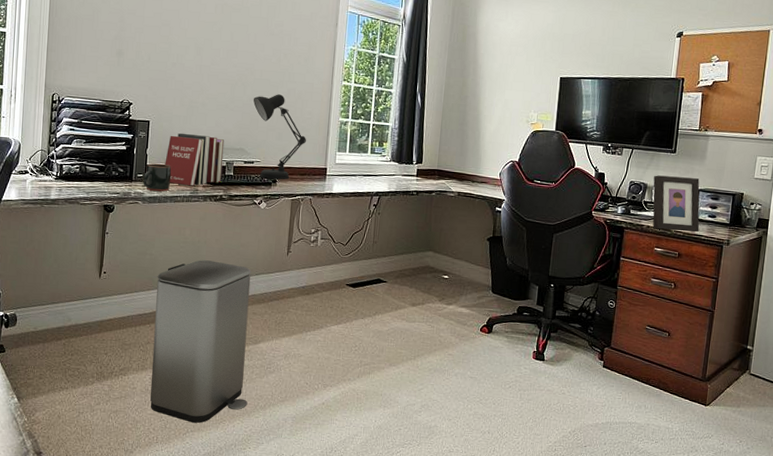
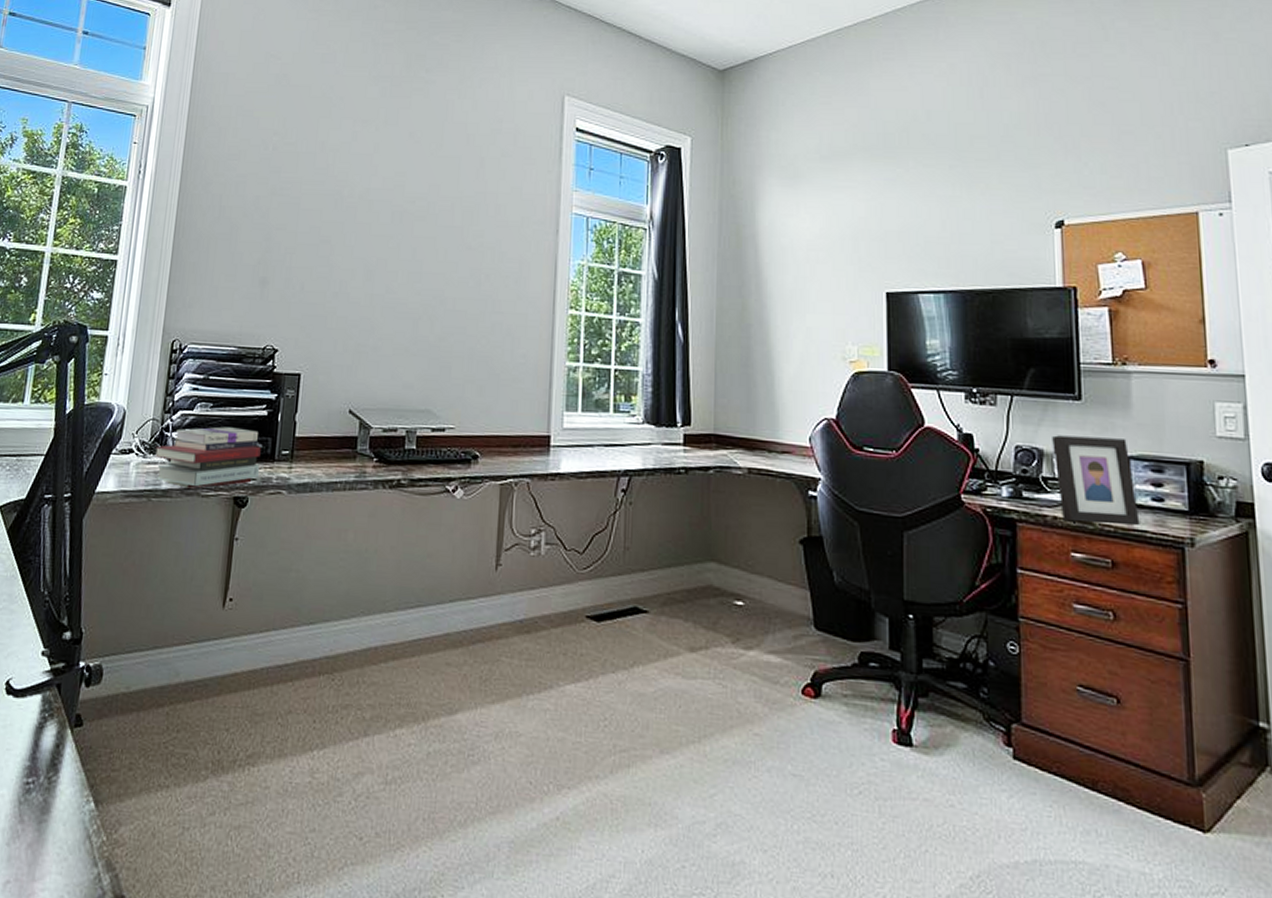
books: none [44,156,123,199] -> present [153,426,261,489]
mug: present [143,163,172,192] -> none [289,434,330,476]
pedal bin: present [149,260,251,423] -> none [289,578,443,850]
books: present [165,133,225,187] -> none [320,389,404,467]
desk lamp: present [253,94,307,180] -> none [444,330,521,455]

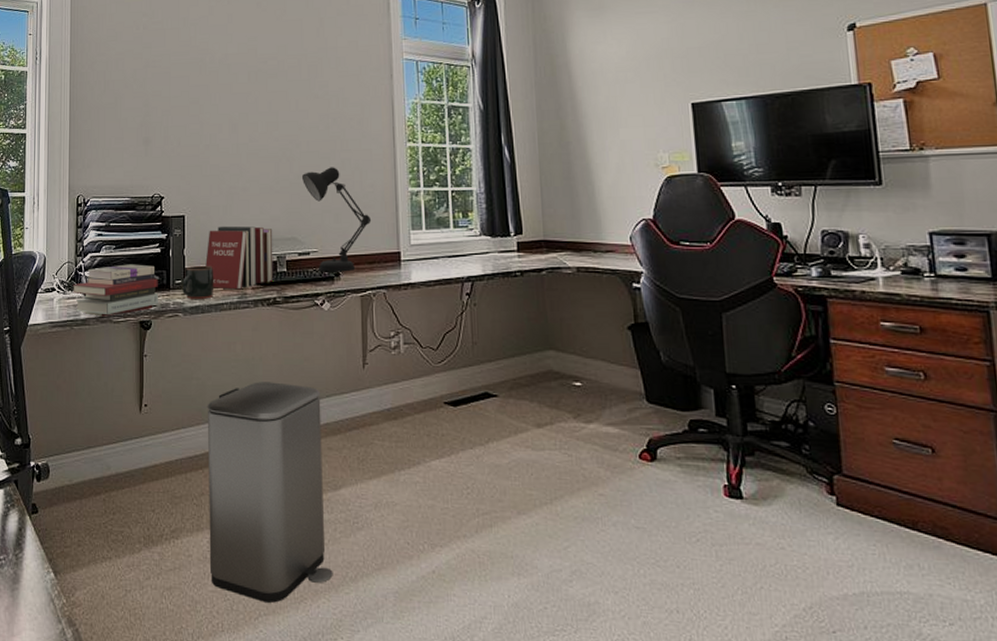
mug: none [289,434,330,476] -> present [182,265,214,299]
pedal bin: none [289,578,443,850] -> present [207,382,333,603]
books: none [320,389,404,467] -> present [205,226,274,290]
desk lamp: none [444,330,521,455] -> present [302,167,372,272]
picture frame: present [1052,435,1140,527] -> none [856,217,945,295]

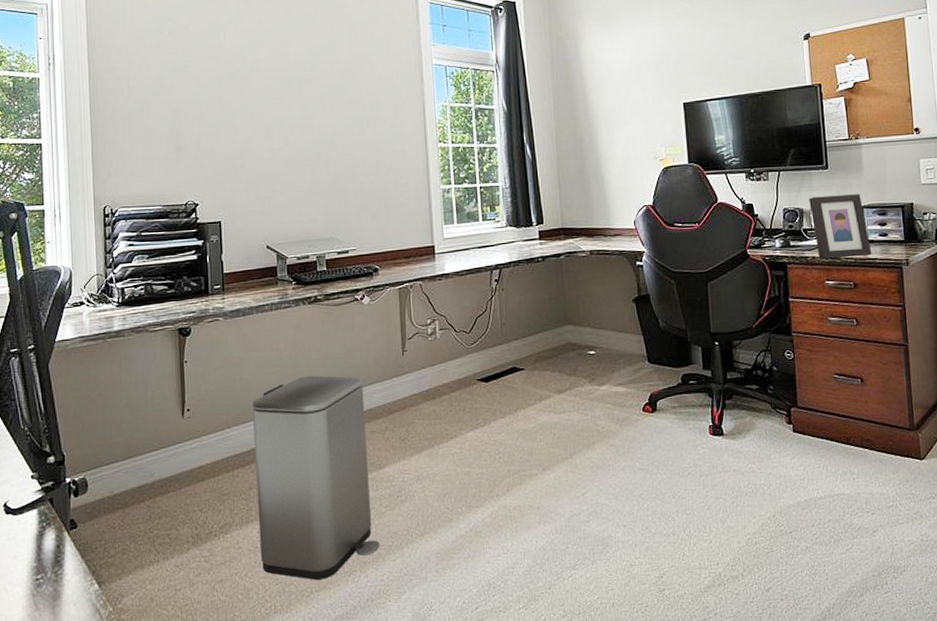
books: present [72,264,159,317] -> none [102,272,198,327]
mug: present [182,265,214,299] -> none [221,269,255,303]
books: present [205,226,274,290] -> none [244,228,314,291]
desk lamp: present [302,167,372,272] -> none [339,168,407,269]
picture frame: none [856,217,945,295] -> present [809,194,872,259]

